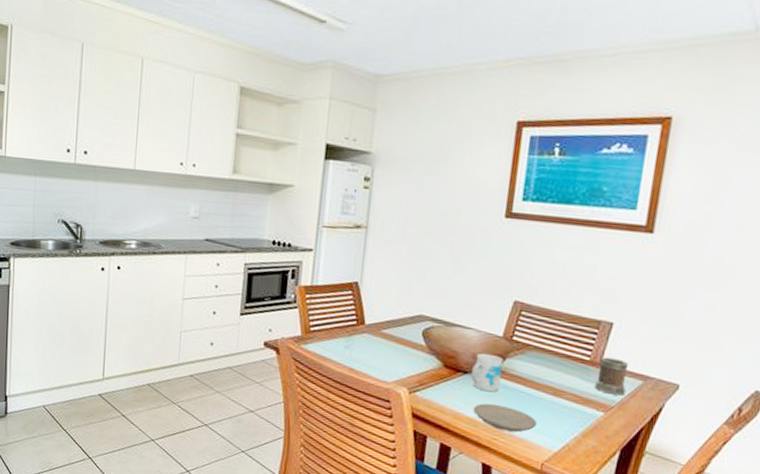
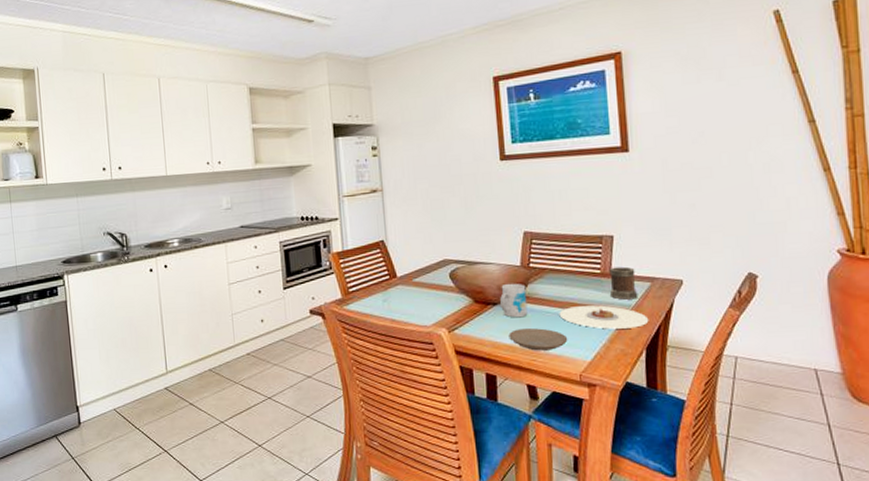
plate: none [533,390,632,426] -> present [559,305,649,329]

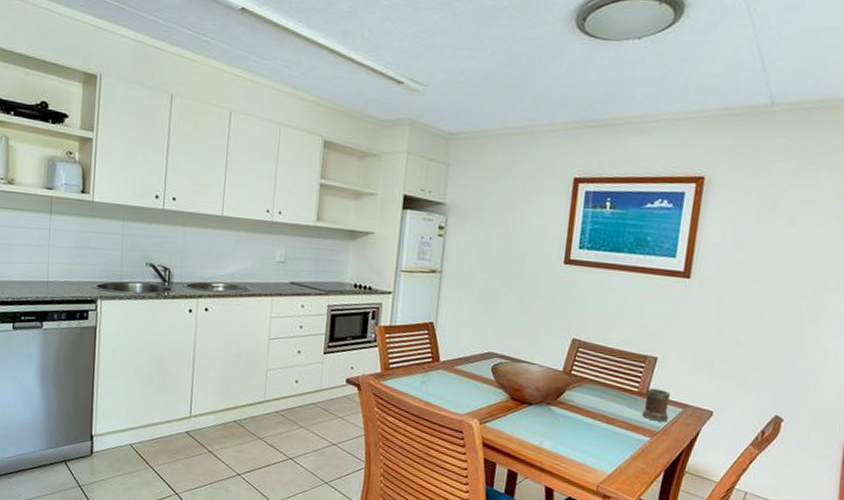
mug: present [500,283,528,318] -> none [535,386,564,422]
plate: present [508,327,568,351] -> none [537,432,594,458]
plate: present [559,305,649,329] -> none [589,419,674,450]

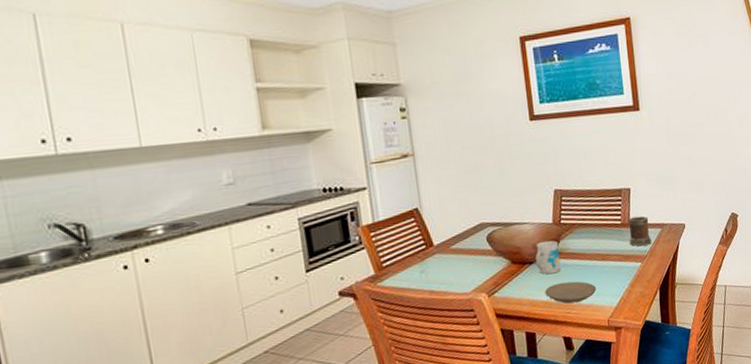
mug: none [535,386,564,422] -> present [535,240,561,275]
plate: none [537,432,594,458] -> present [545,281,597,304]

